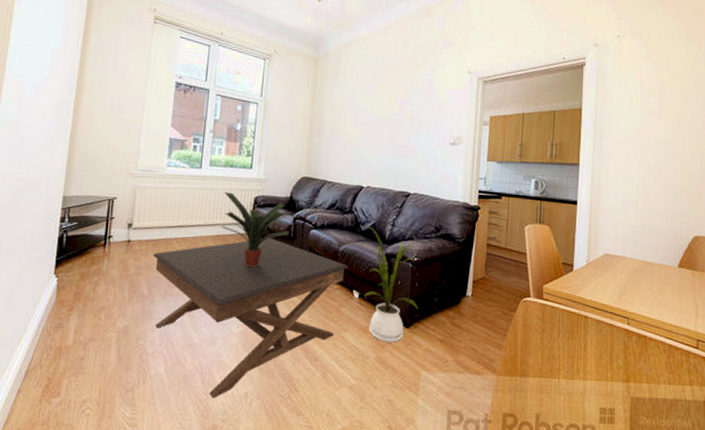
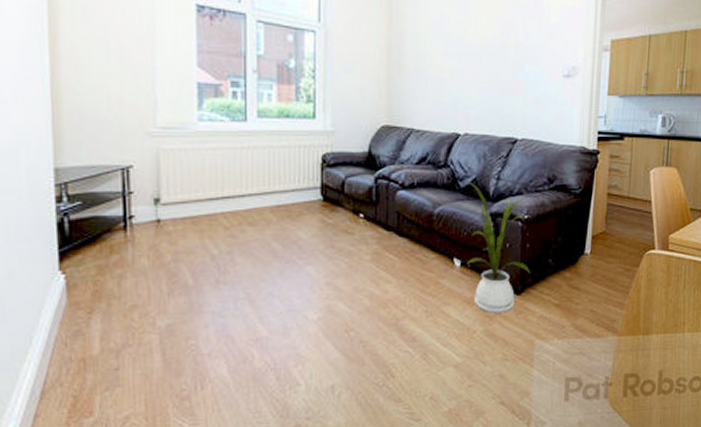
coffee table: present [152,238,348,399] -> none [193,204,446,396]
potted plant: present [222,192,289,268] -> none [280,150,370,242]

